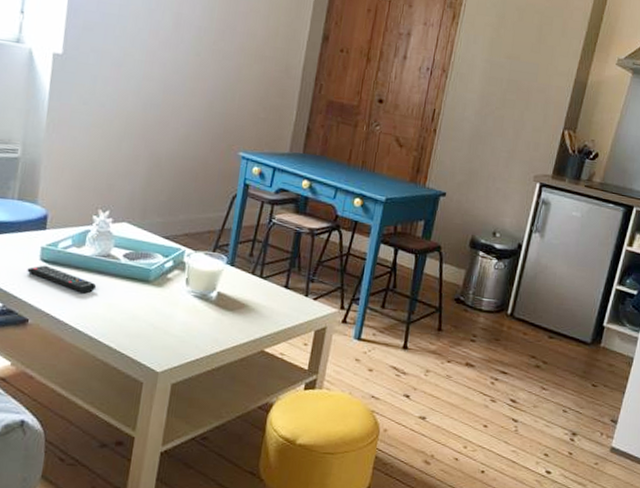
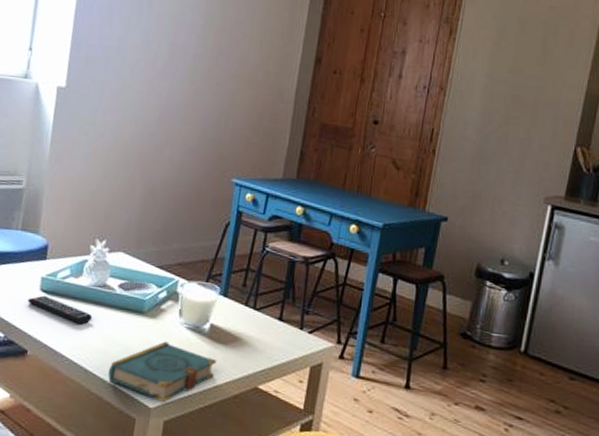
book: none [113,309,224,367] -> present [108,341,217,403]

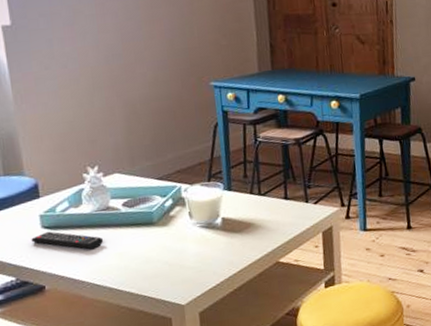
book: present [108,341,217,403] -> none [133,243,236,298]

